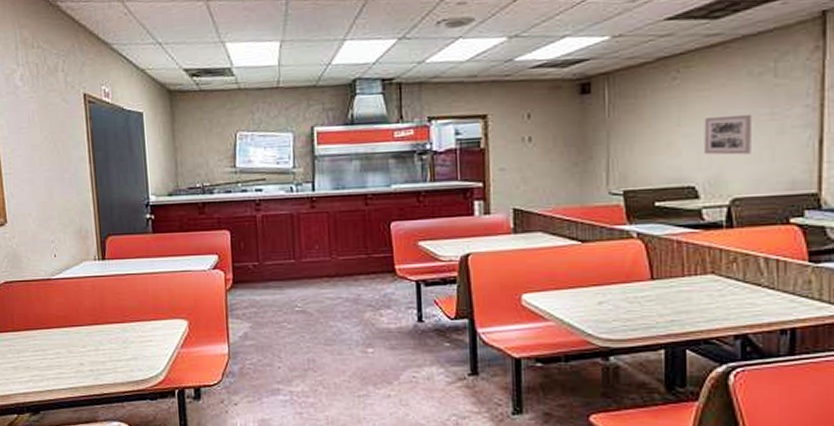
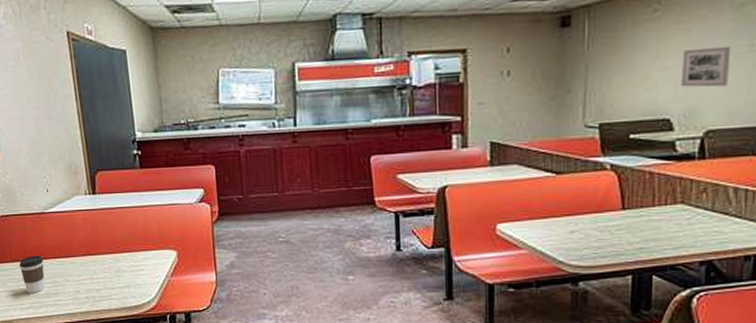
coffee cup: none [21,324,47,365] -> present [19,255,45,293]

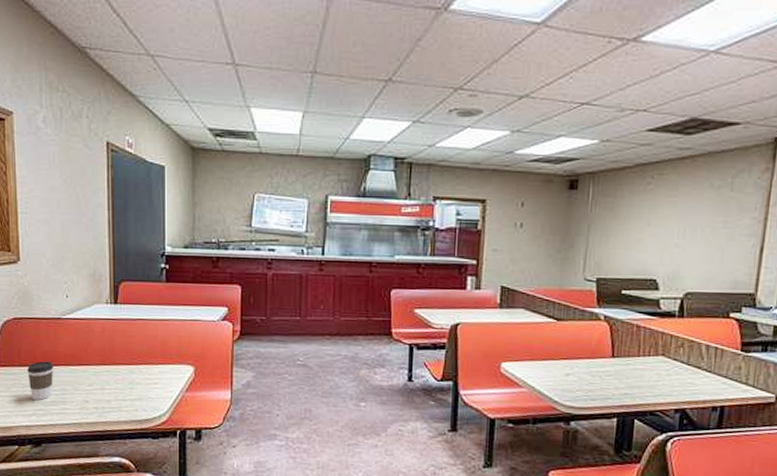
wall art: present [681,45,732,88] -> none [667,220,710,256]

